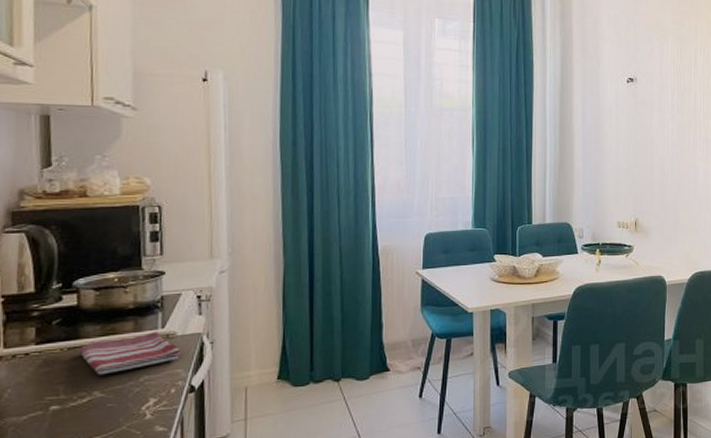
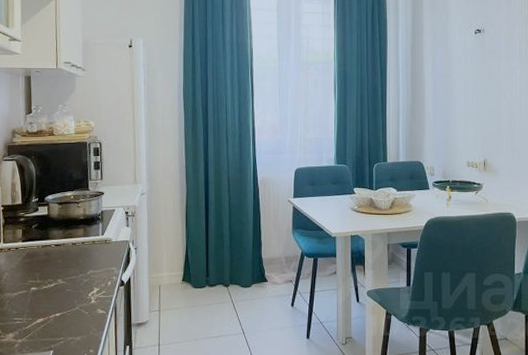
dish towel: present [79,332,181,375] -> none [49,237,115,268]

